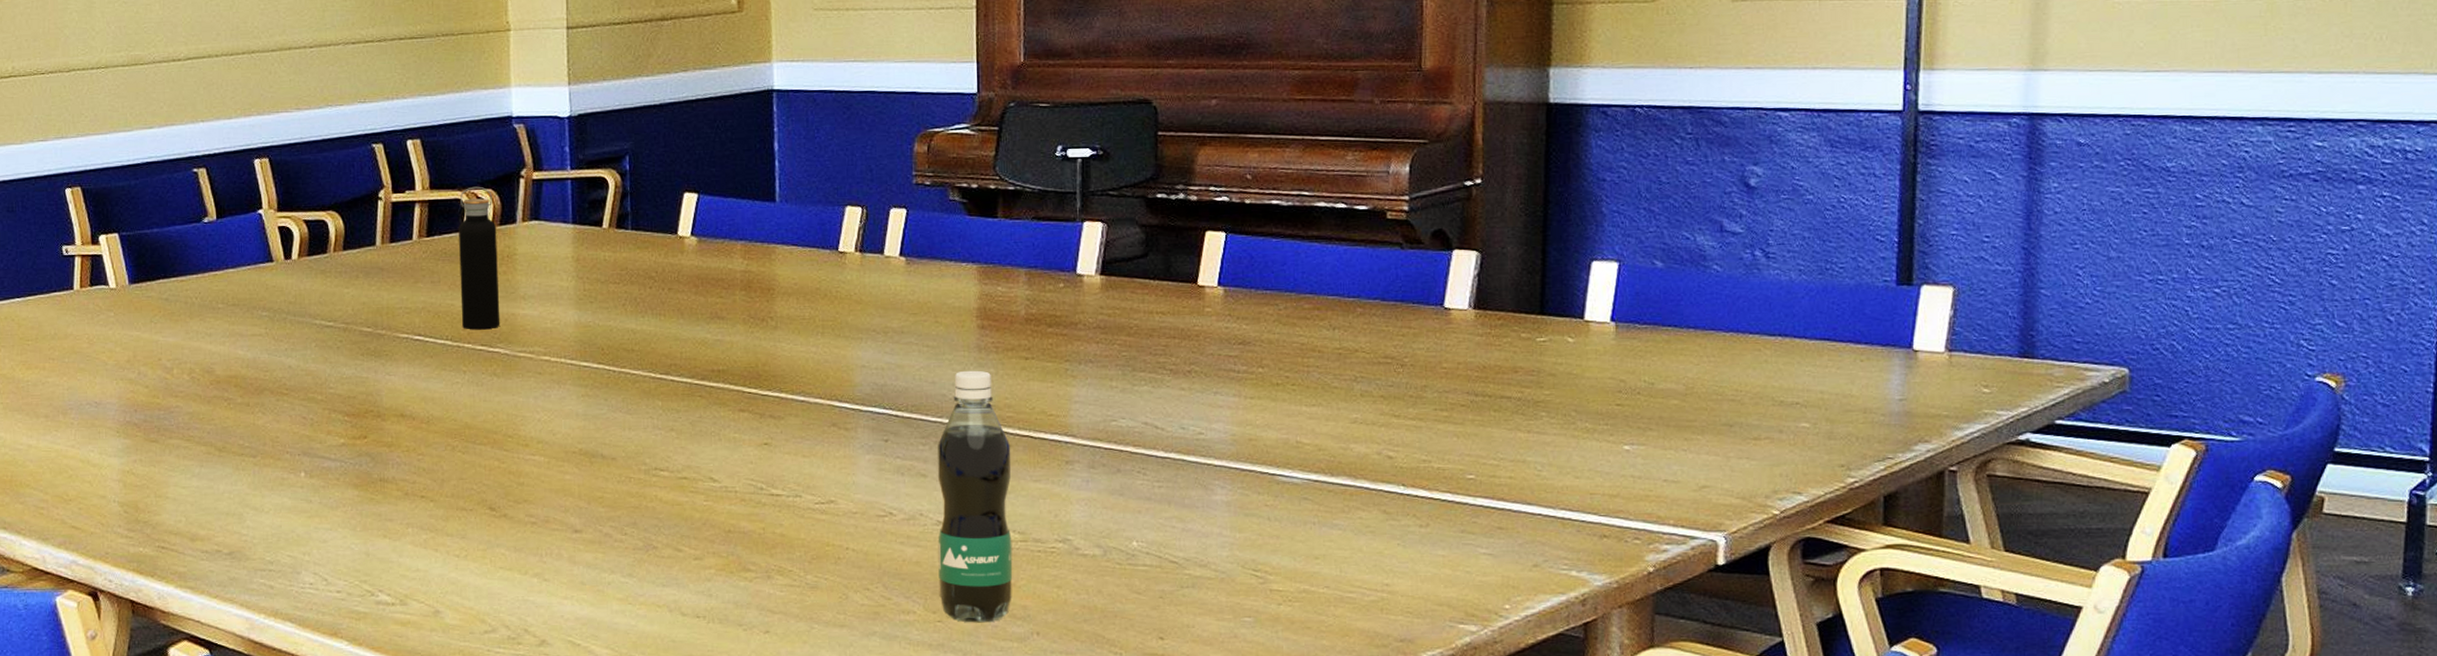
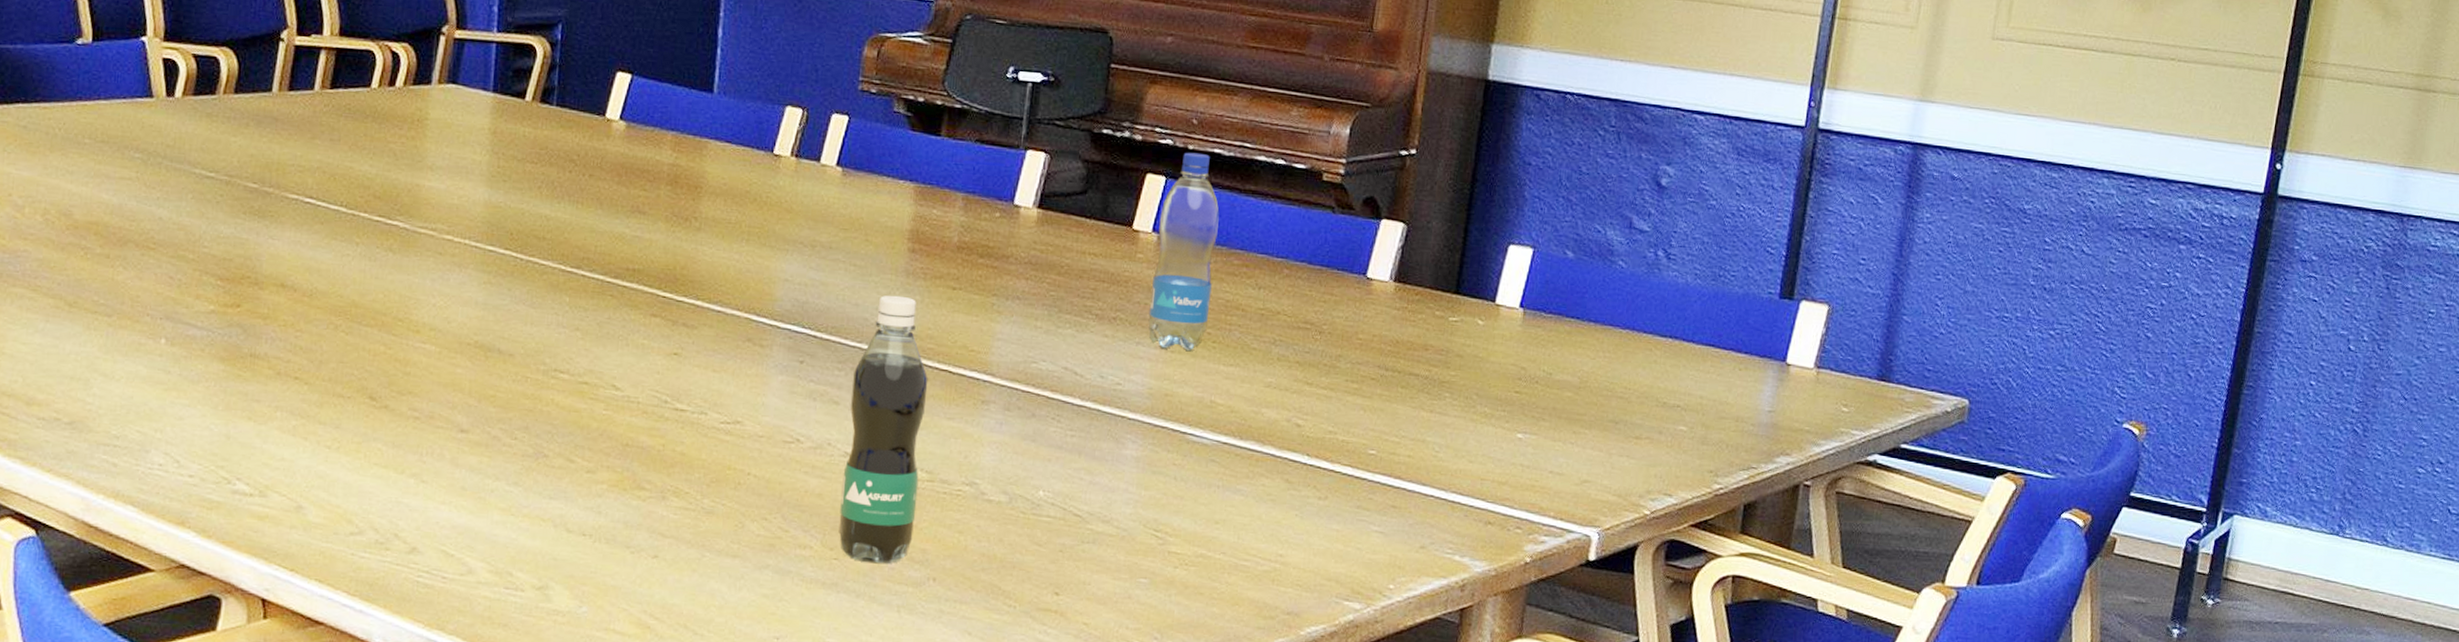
water bottle: present [459,186,500,329] -> none [360,38,409,199]
bottle: none [1223,206,1285,396] -> present [1148,152,1220,352]

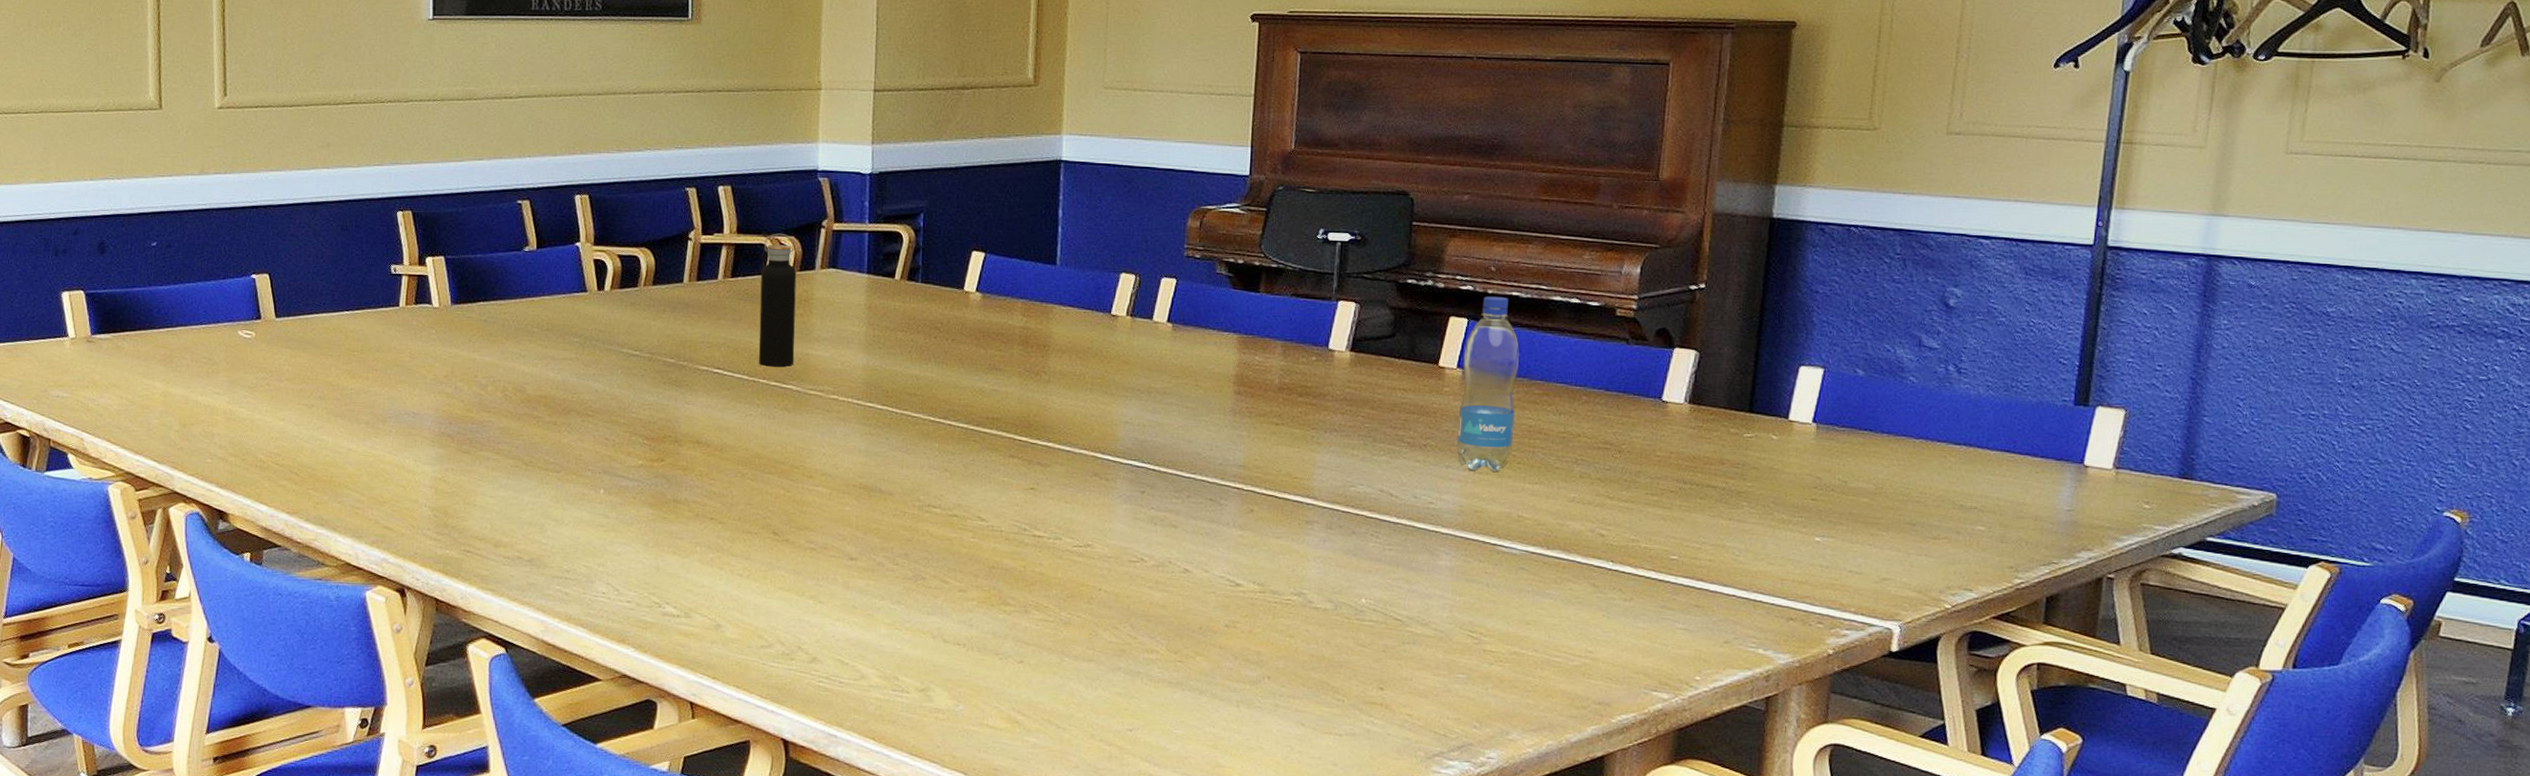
water bottle: none [360,38,409,199] -> present [758,233,797,366]
bottle: present [838,295,928,564] -> none [1181,432,1257,665]

